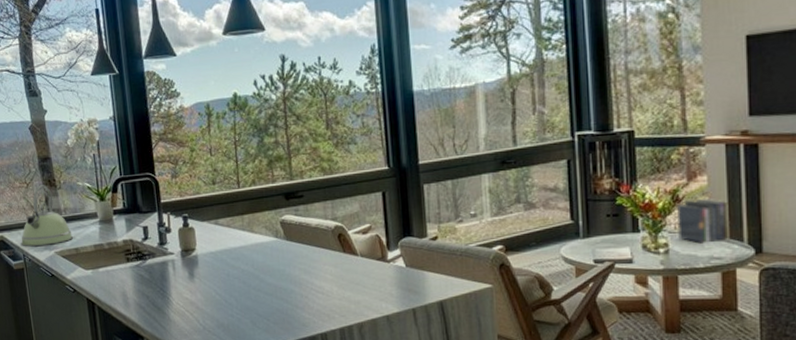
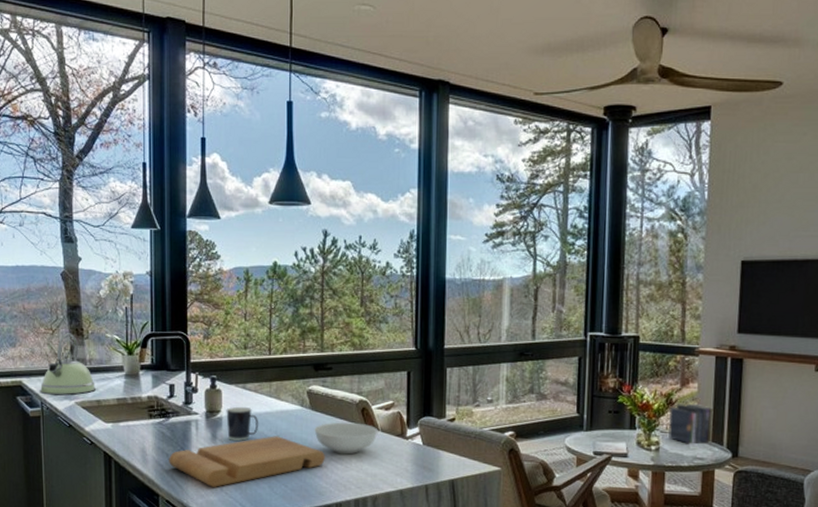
cutting board: none [149,269,305,326] -> present [169,436,325,487]
mug: none [201,242,235,278] -> present [226,406,259,441]
bowl: none [291,249,358,283] -> present [314,422,378,455]

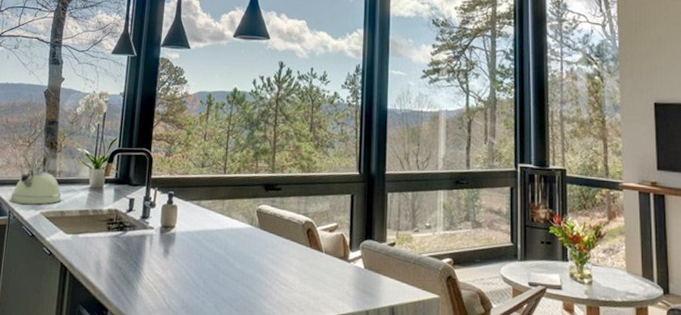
cutting board: present [169,436,325,487] -> none [121,253,271,304]
mug: present [226,406,259,441] -> none [179,222,210,257]
bowl: present [314,422,378,455] -> none [261,242,322,276]
books: present [668,403,714,444] -> none [598,236,643,279]

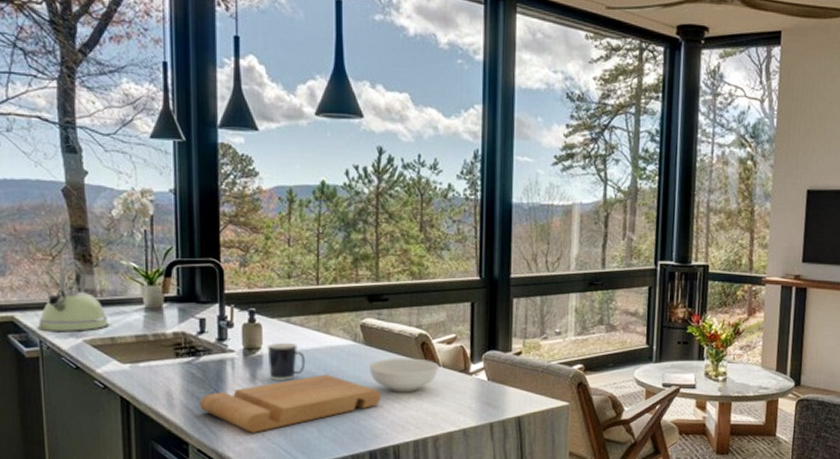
cutting board: none [121,253,271,304] -> present [200,374,381,433]
mug: none [179,222,210,257] -> present [267,342,306,381]
bowl: none [261,242,322,276] -> present [368,358,440,393]

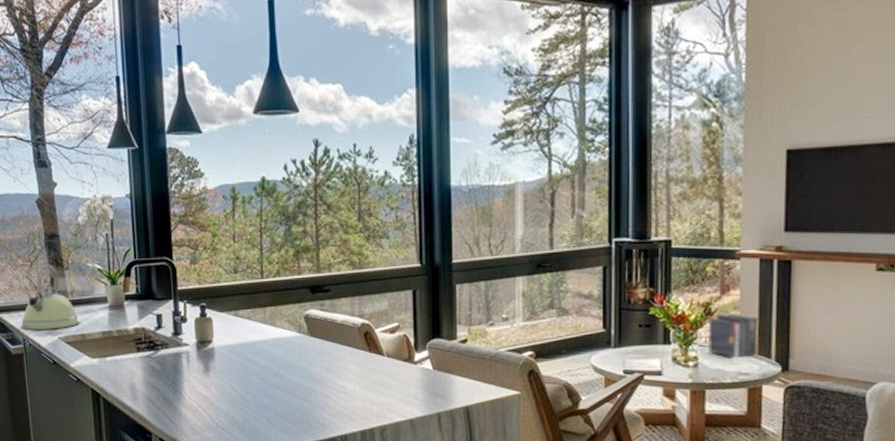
cutting board: present [200,374,381,433] -> none [160,365,327,423]
mug: present [267,342,306,381] -> none [218,335,254,372]
bowl: present [368,358,440,393] -> none [314,348,384,383]
books: none [735,333,779,374] -> present [707,312,760,358]

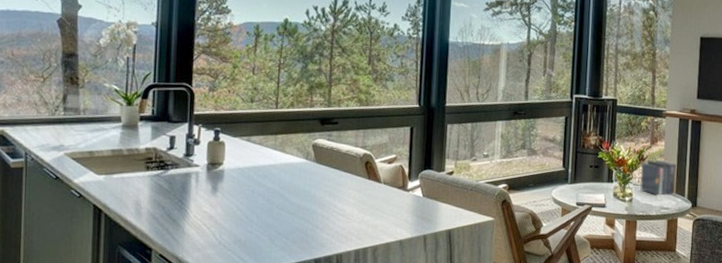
kettle: present [20,264,79,331] -> none [24,81,89,146]

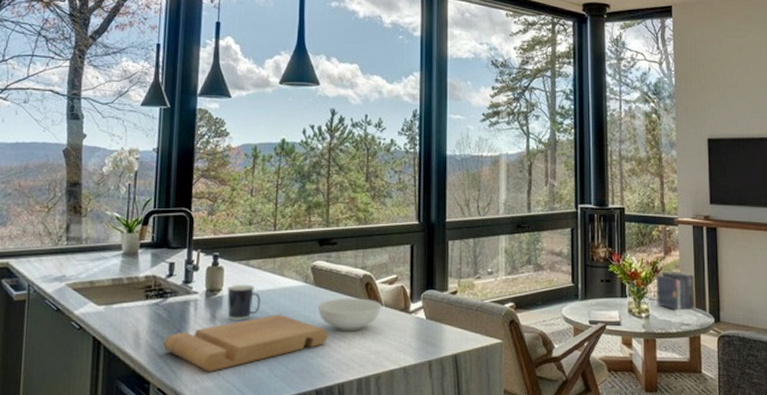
cutting board: none [165,188,328,240] -> present [163,314,328,372]
mug: none [228,159,263,193] -> present [227,284,261,320]
bowl: none [318,175,381,206] -> present [317,298,382,332]

